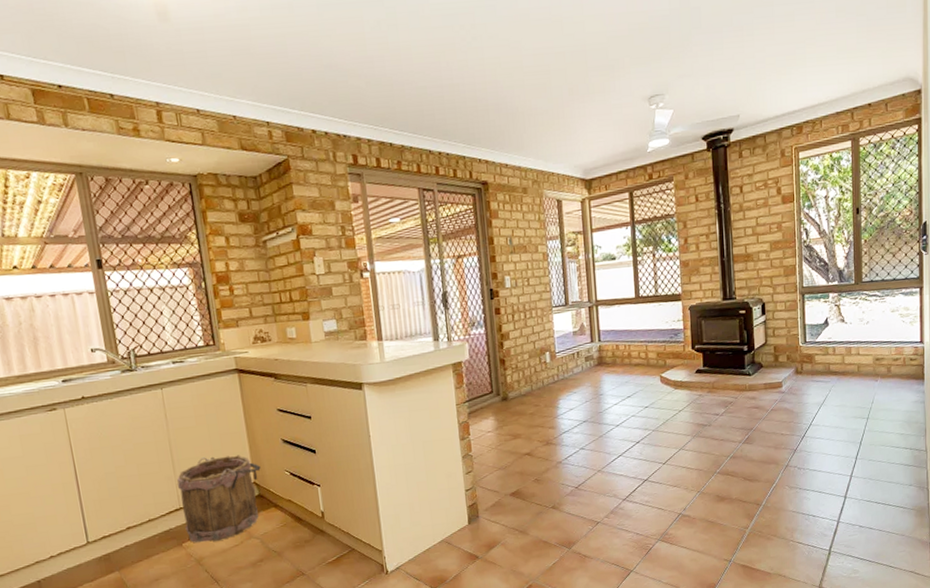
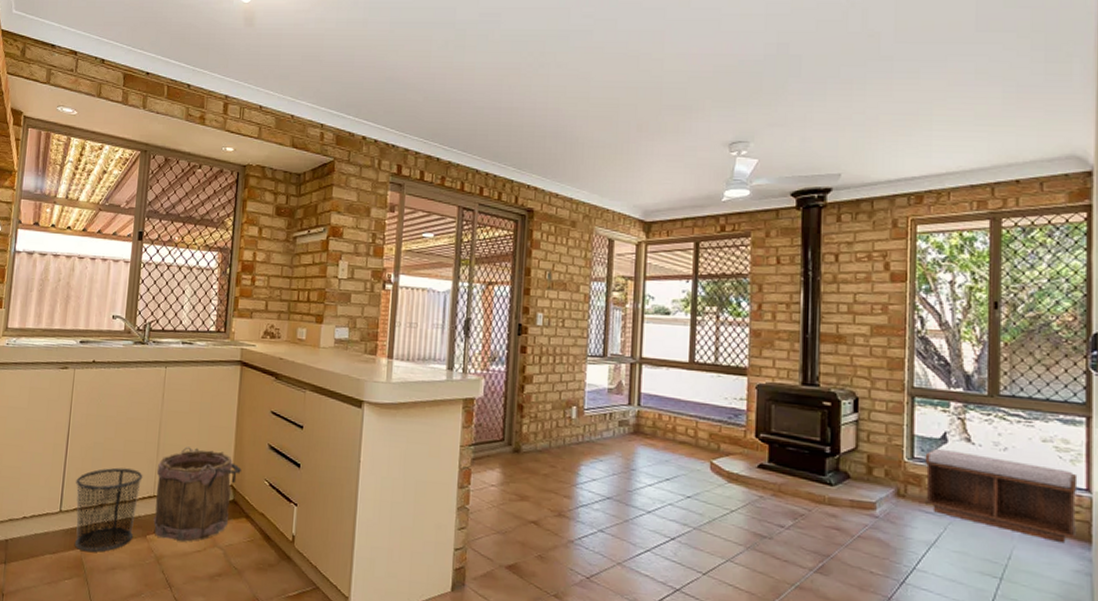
waste bin: none [96,489,169,572] -> present [75,467,143,553]
bench: none [814,330,915,384] -> present [924,448,1078,544]

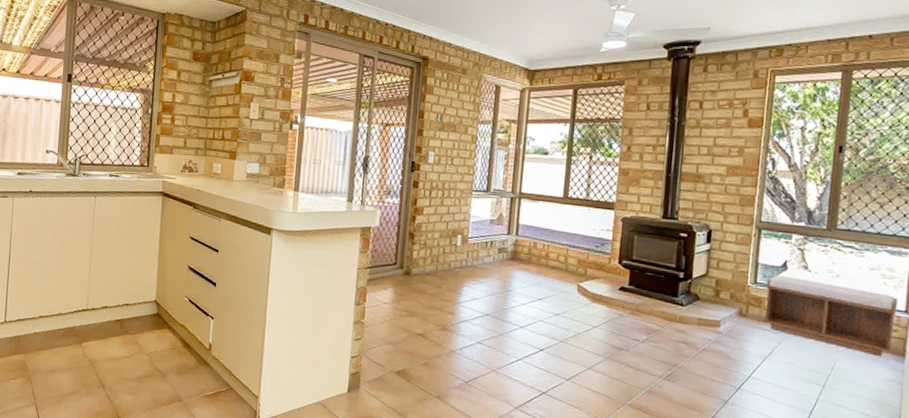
waste bin: present [75,467,143,553] -> none [18,284,77,357]
bucket: present [153,447,241,542] -> none [87,267,164,349]

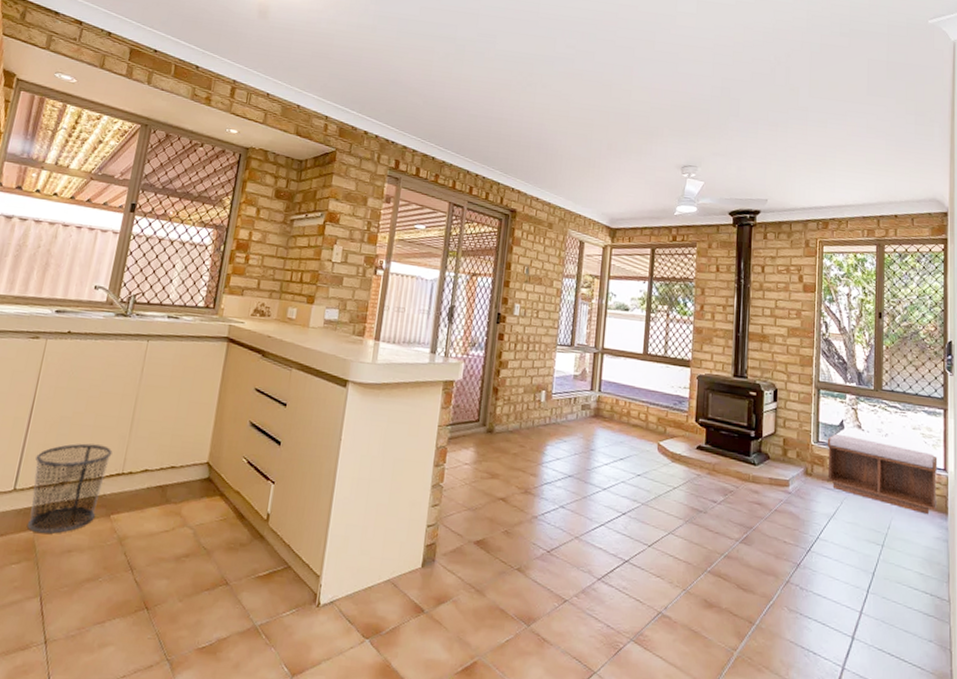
waste bin: none [18,284,77,357] -> present [27,443,113,534]

